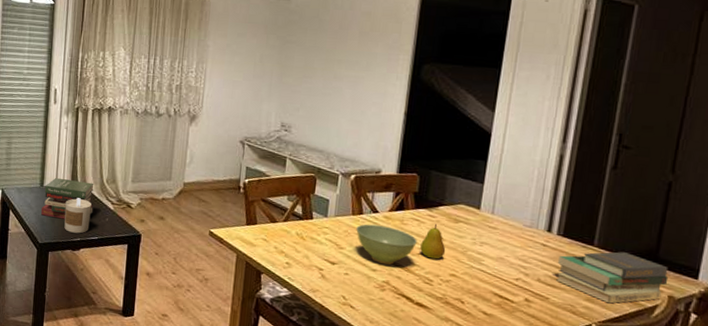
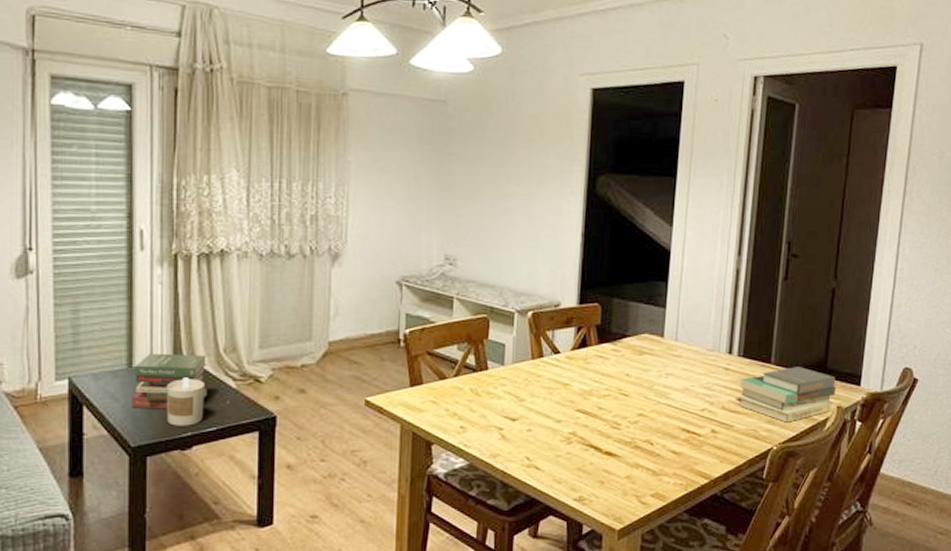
bowl: present [356,224,417,265] -> none [537,368,602,413]
fruit: present [420,223,446,259] -> none [606,358,632,399]

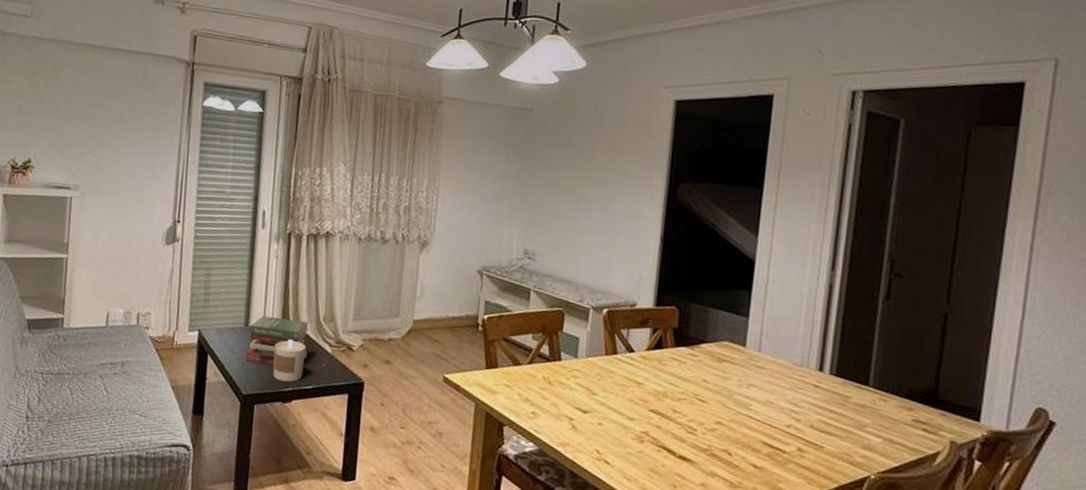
books: present [739,367,837,423] -> none [830,392,949,452]

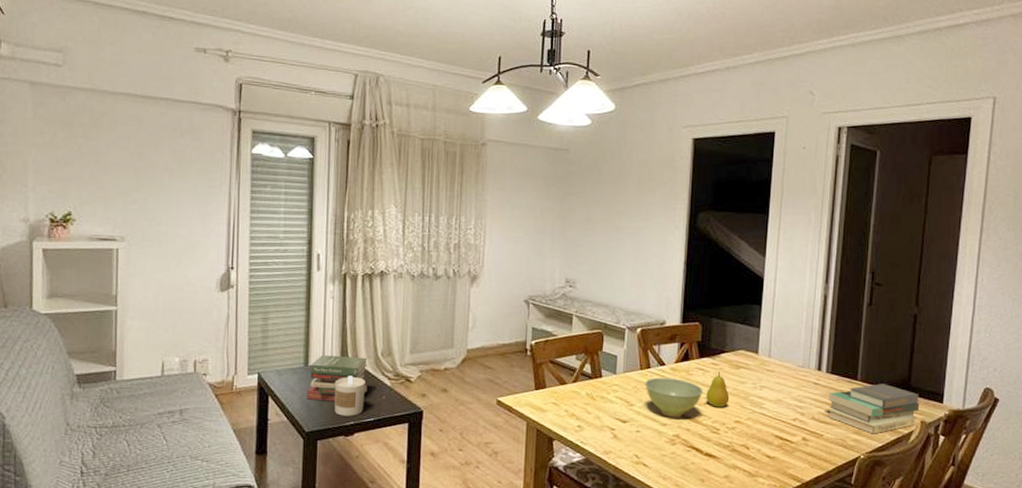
bowl: none [610,365,678,413] -> present [645,377,703,418]
fruit: none [681,363,710,405] -> present [706,371,730,407]
books: none [830,392,949,452] -> present [828,384,920,434]

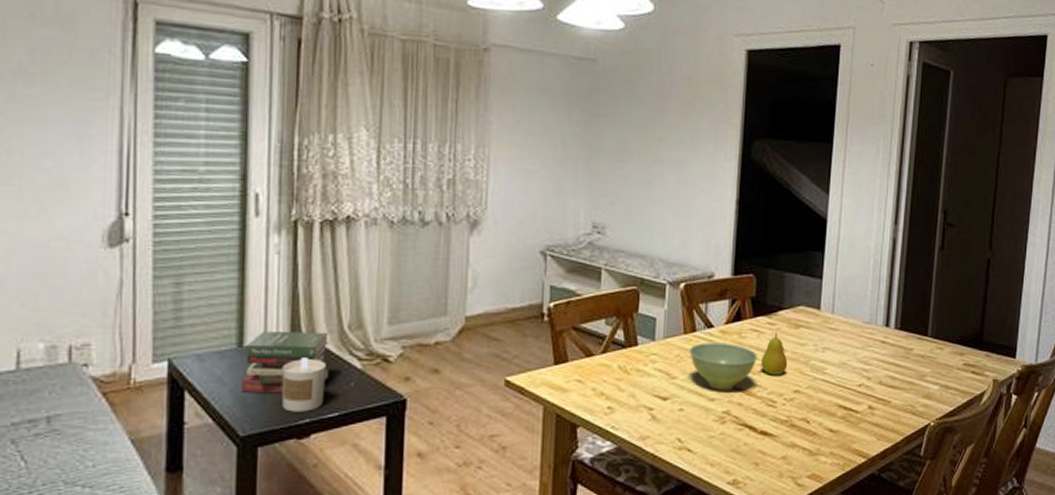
books: present [828,384,920,434] -> none [896,339,992,397]

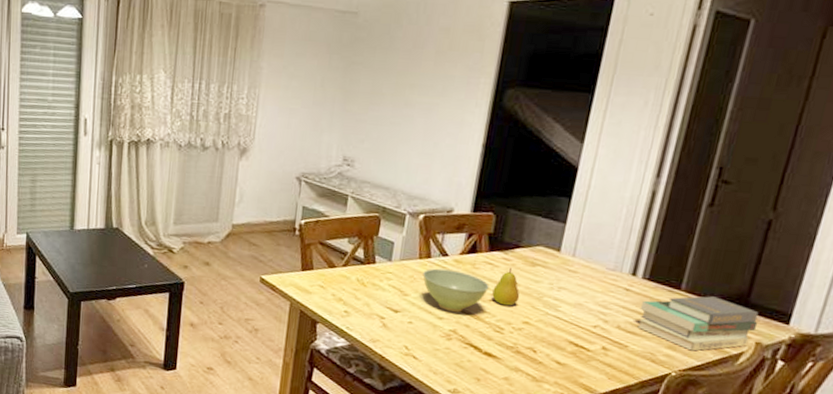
books: present [240,330,329,394] -> none [71,219,131,266]
candle: present [281,357,326,412] -> none [97,242,128,282]
books: none [896,339,992,397] -> present [637,296,759,352]

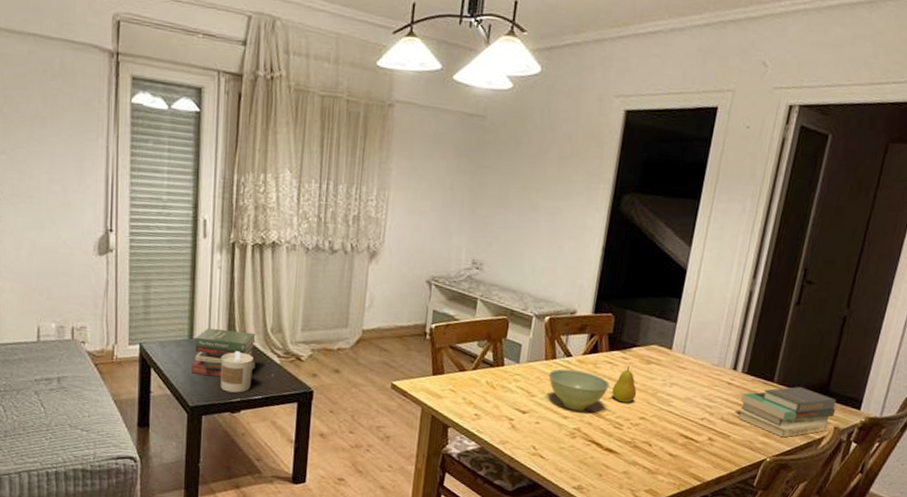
books: none [71,219,131,266] -> present [190,327,256,377]
candle: none [97,242,128,282] -> present [220,351,253,393]

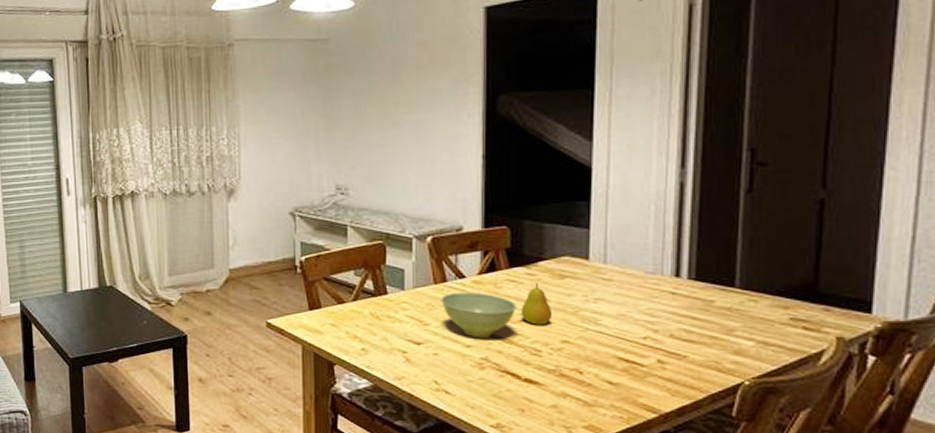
books: present [190,327,256,377] -> none [67,280,128,328]
candle: present [220,351,253,393] -> none [94,301,126,342]
books: present [738,387,837,438] -> none [692,291,834,355]

